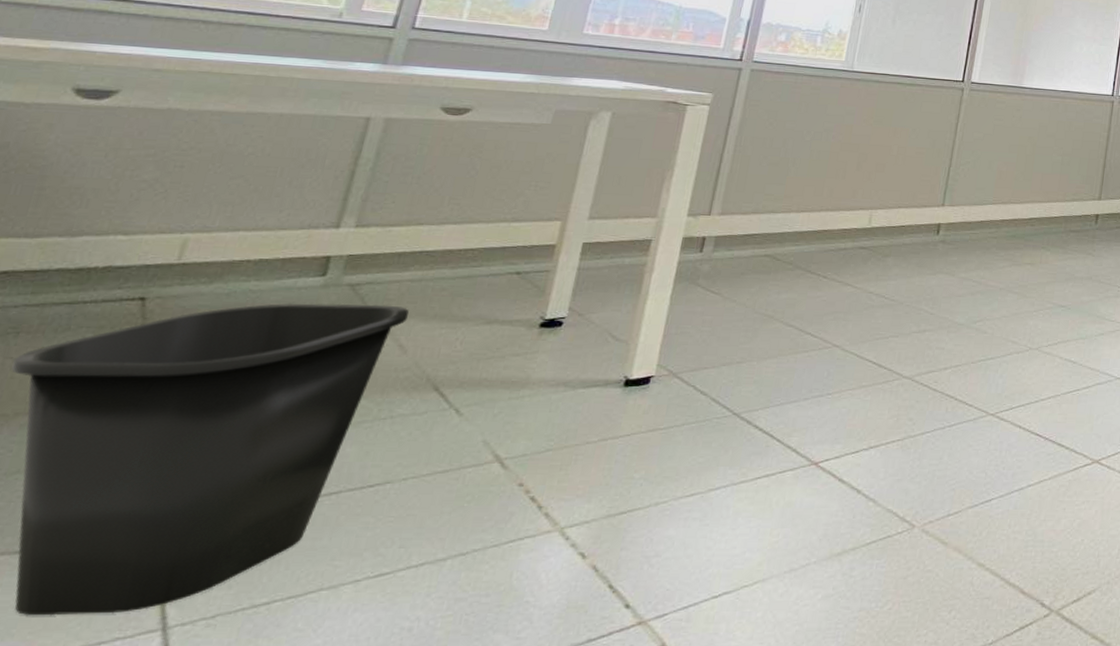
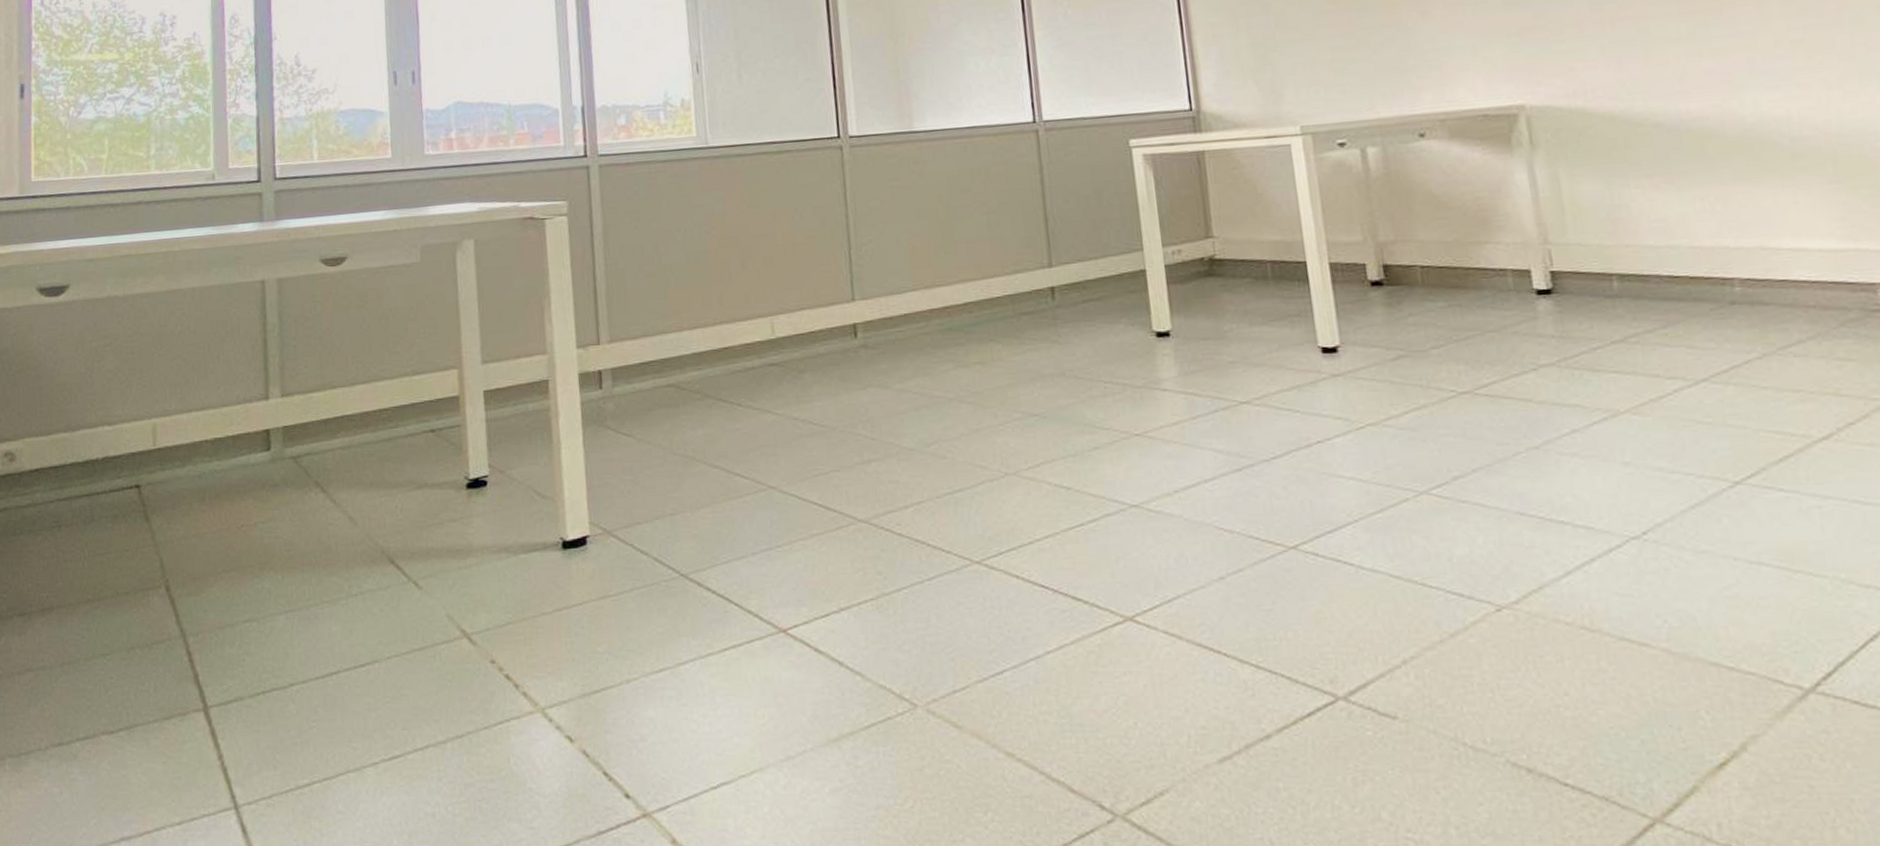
waste bin: present [11,303,409,616] -> none [64,475,348,792]

